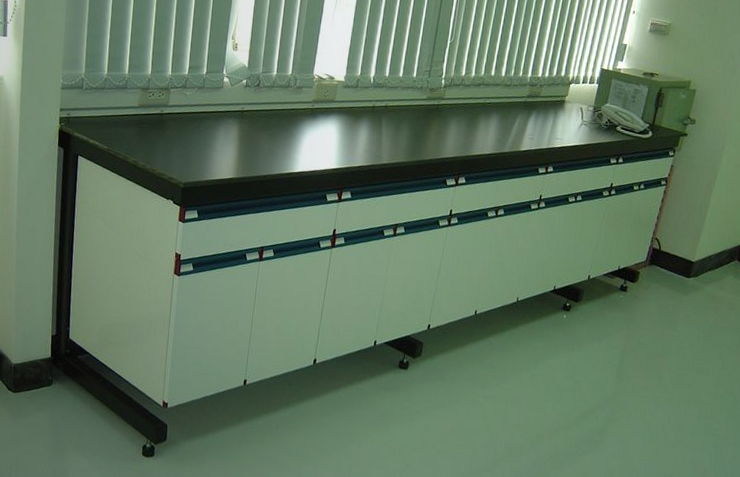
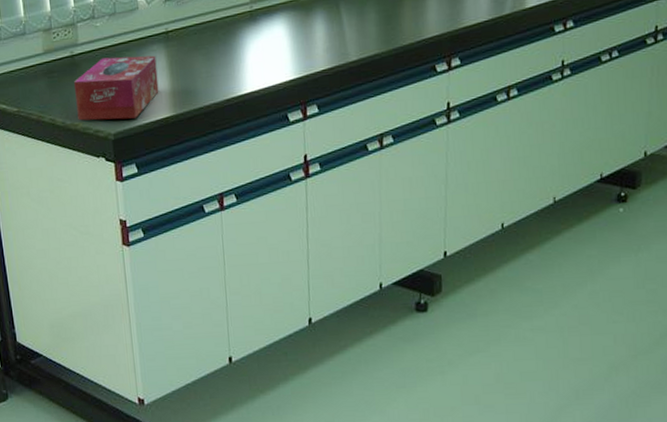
tissue box: none [157,121,230,174] -> present [74,55,159,121]

